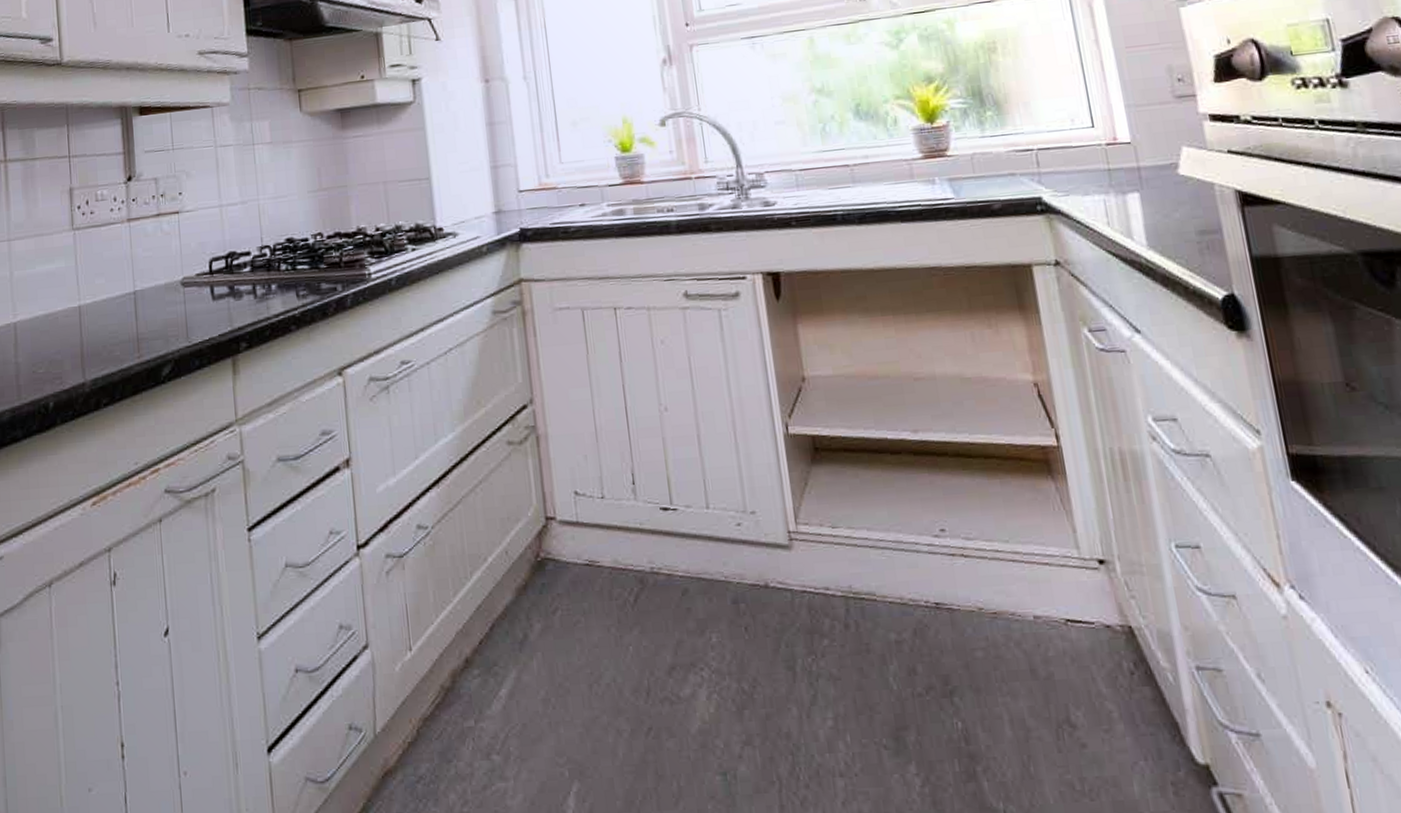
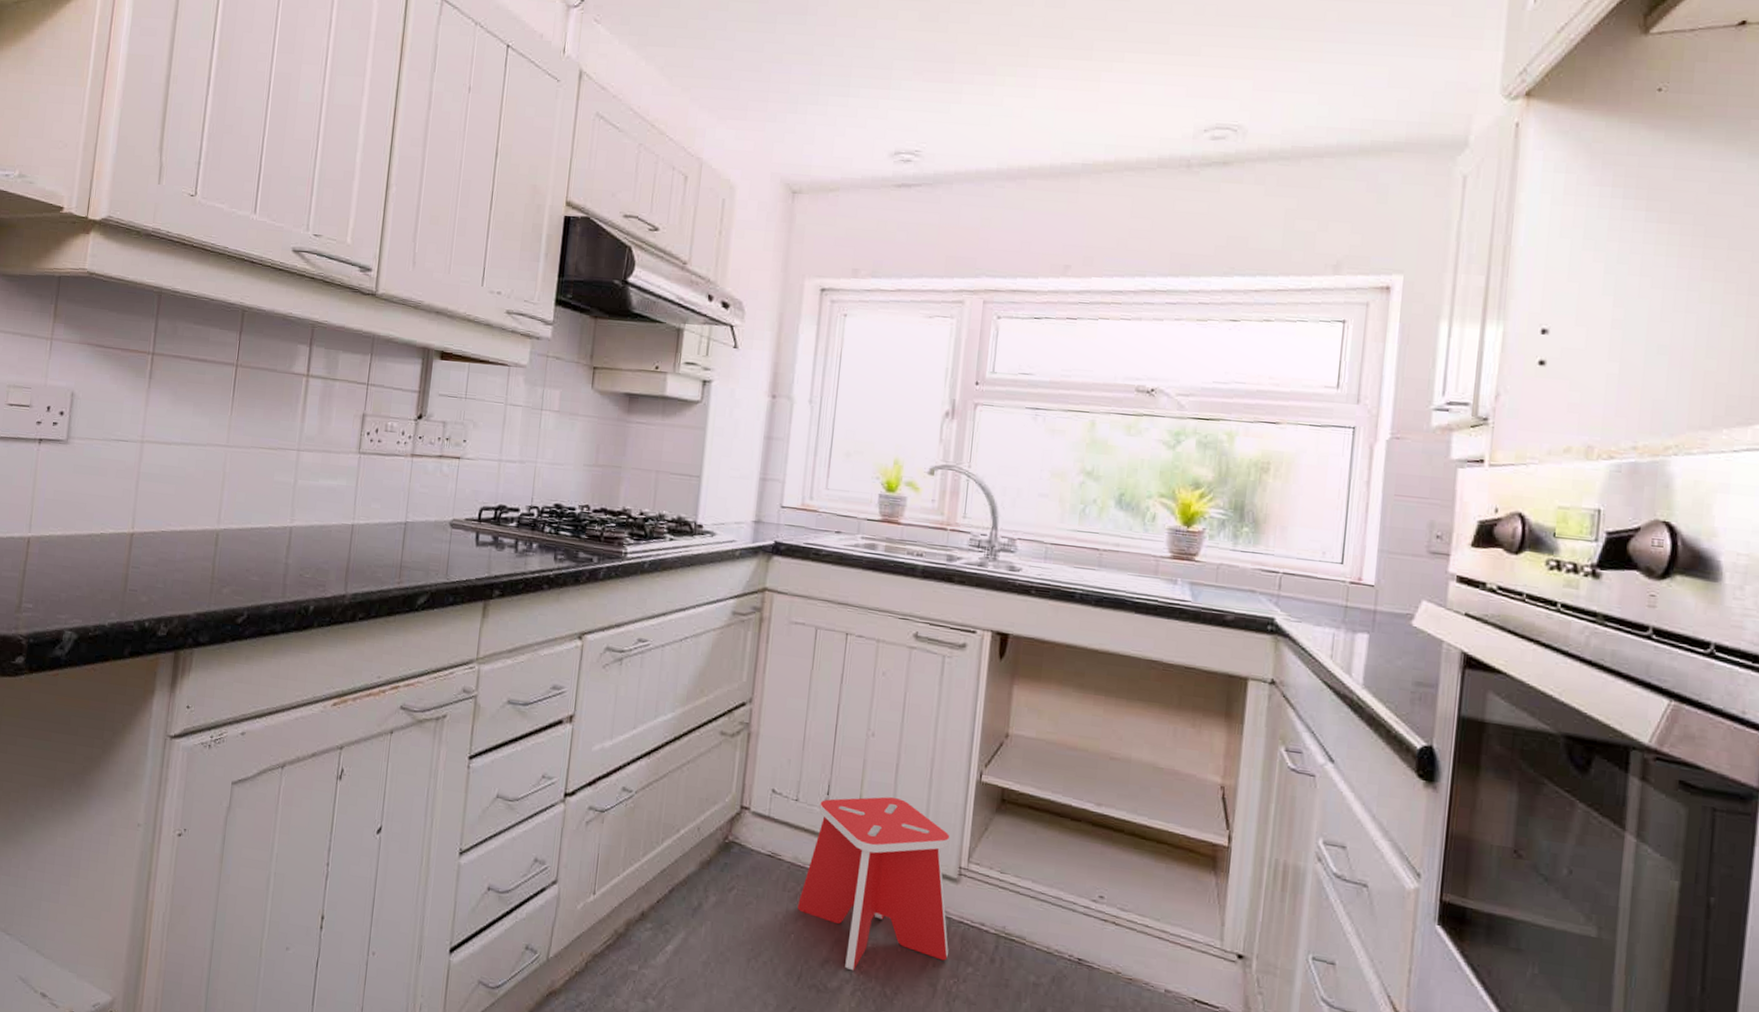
step stool: none [627,471,800,673] -> present [798,796,950,971]

